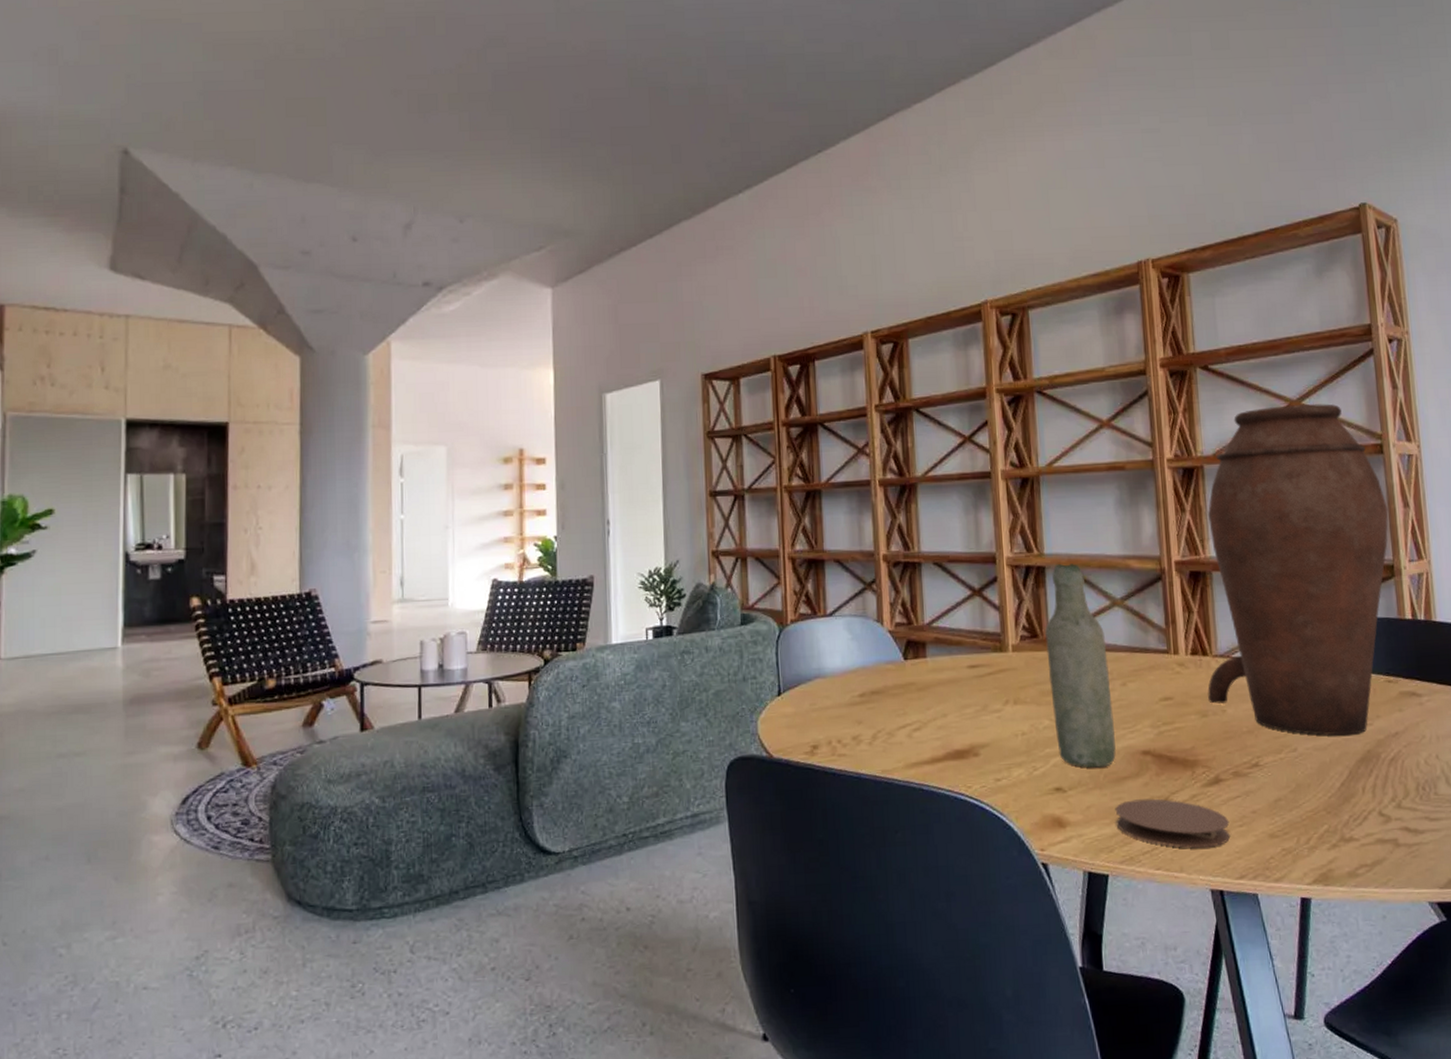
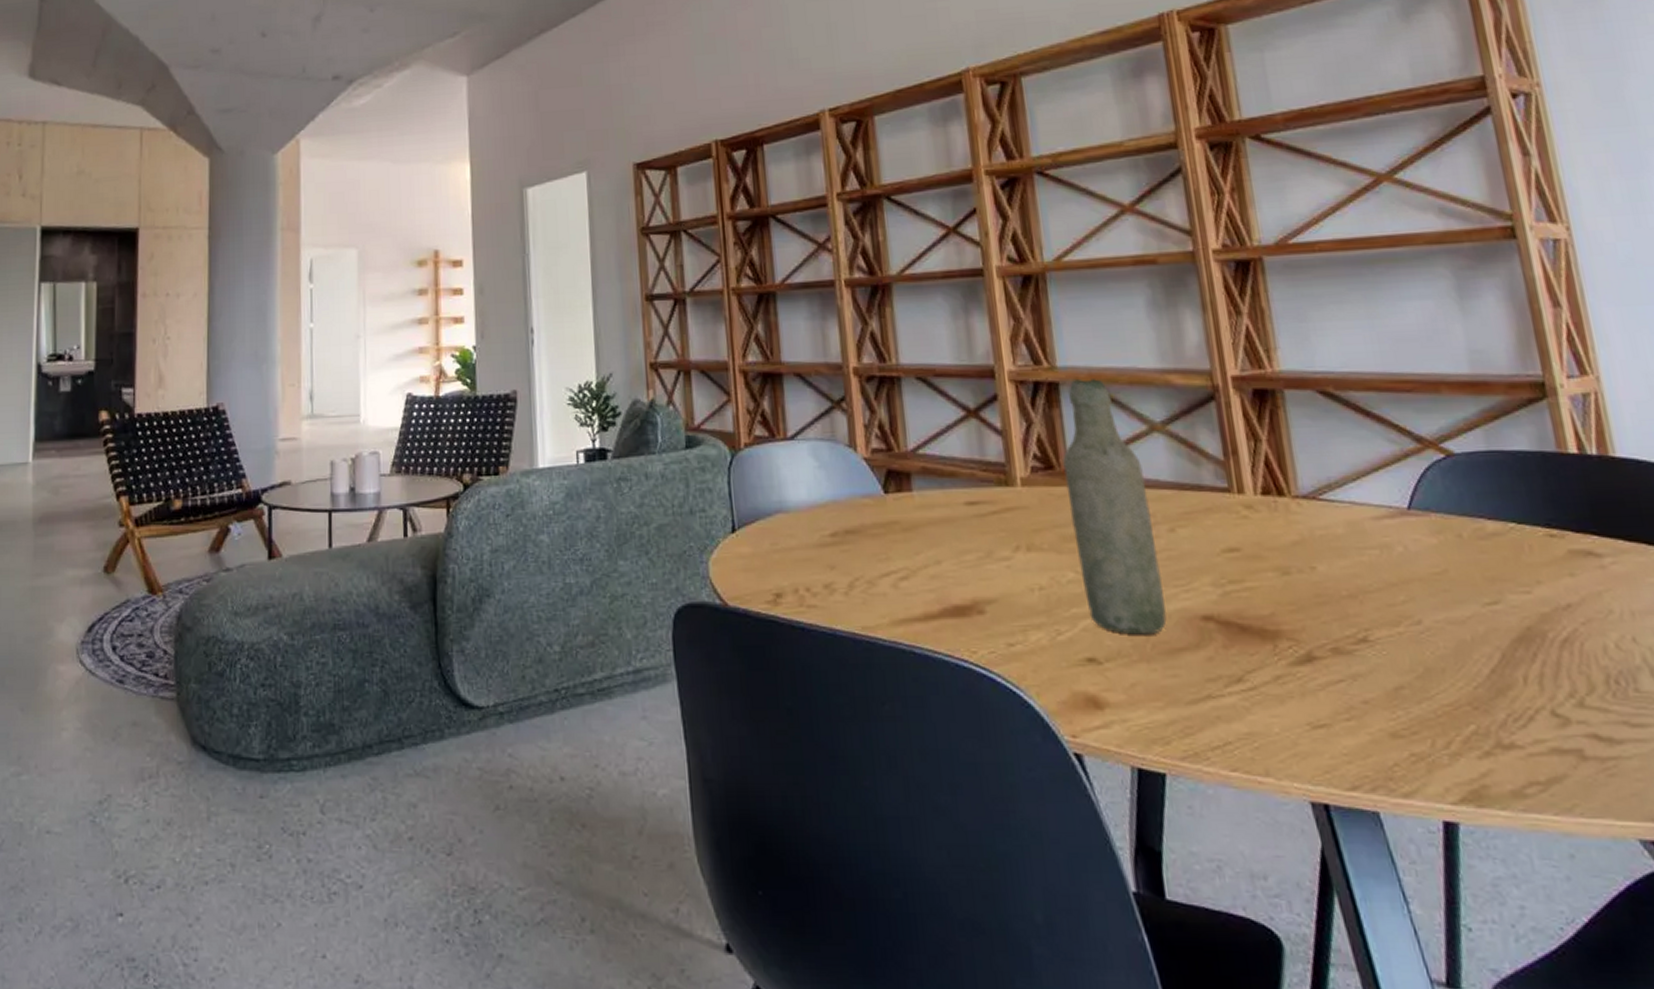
coaster: present [1115,798,1231,849] -> none [1169,678,1335,746]
vase: present [1208,404,1388,736] -> none [1272,177,1533,606]

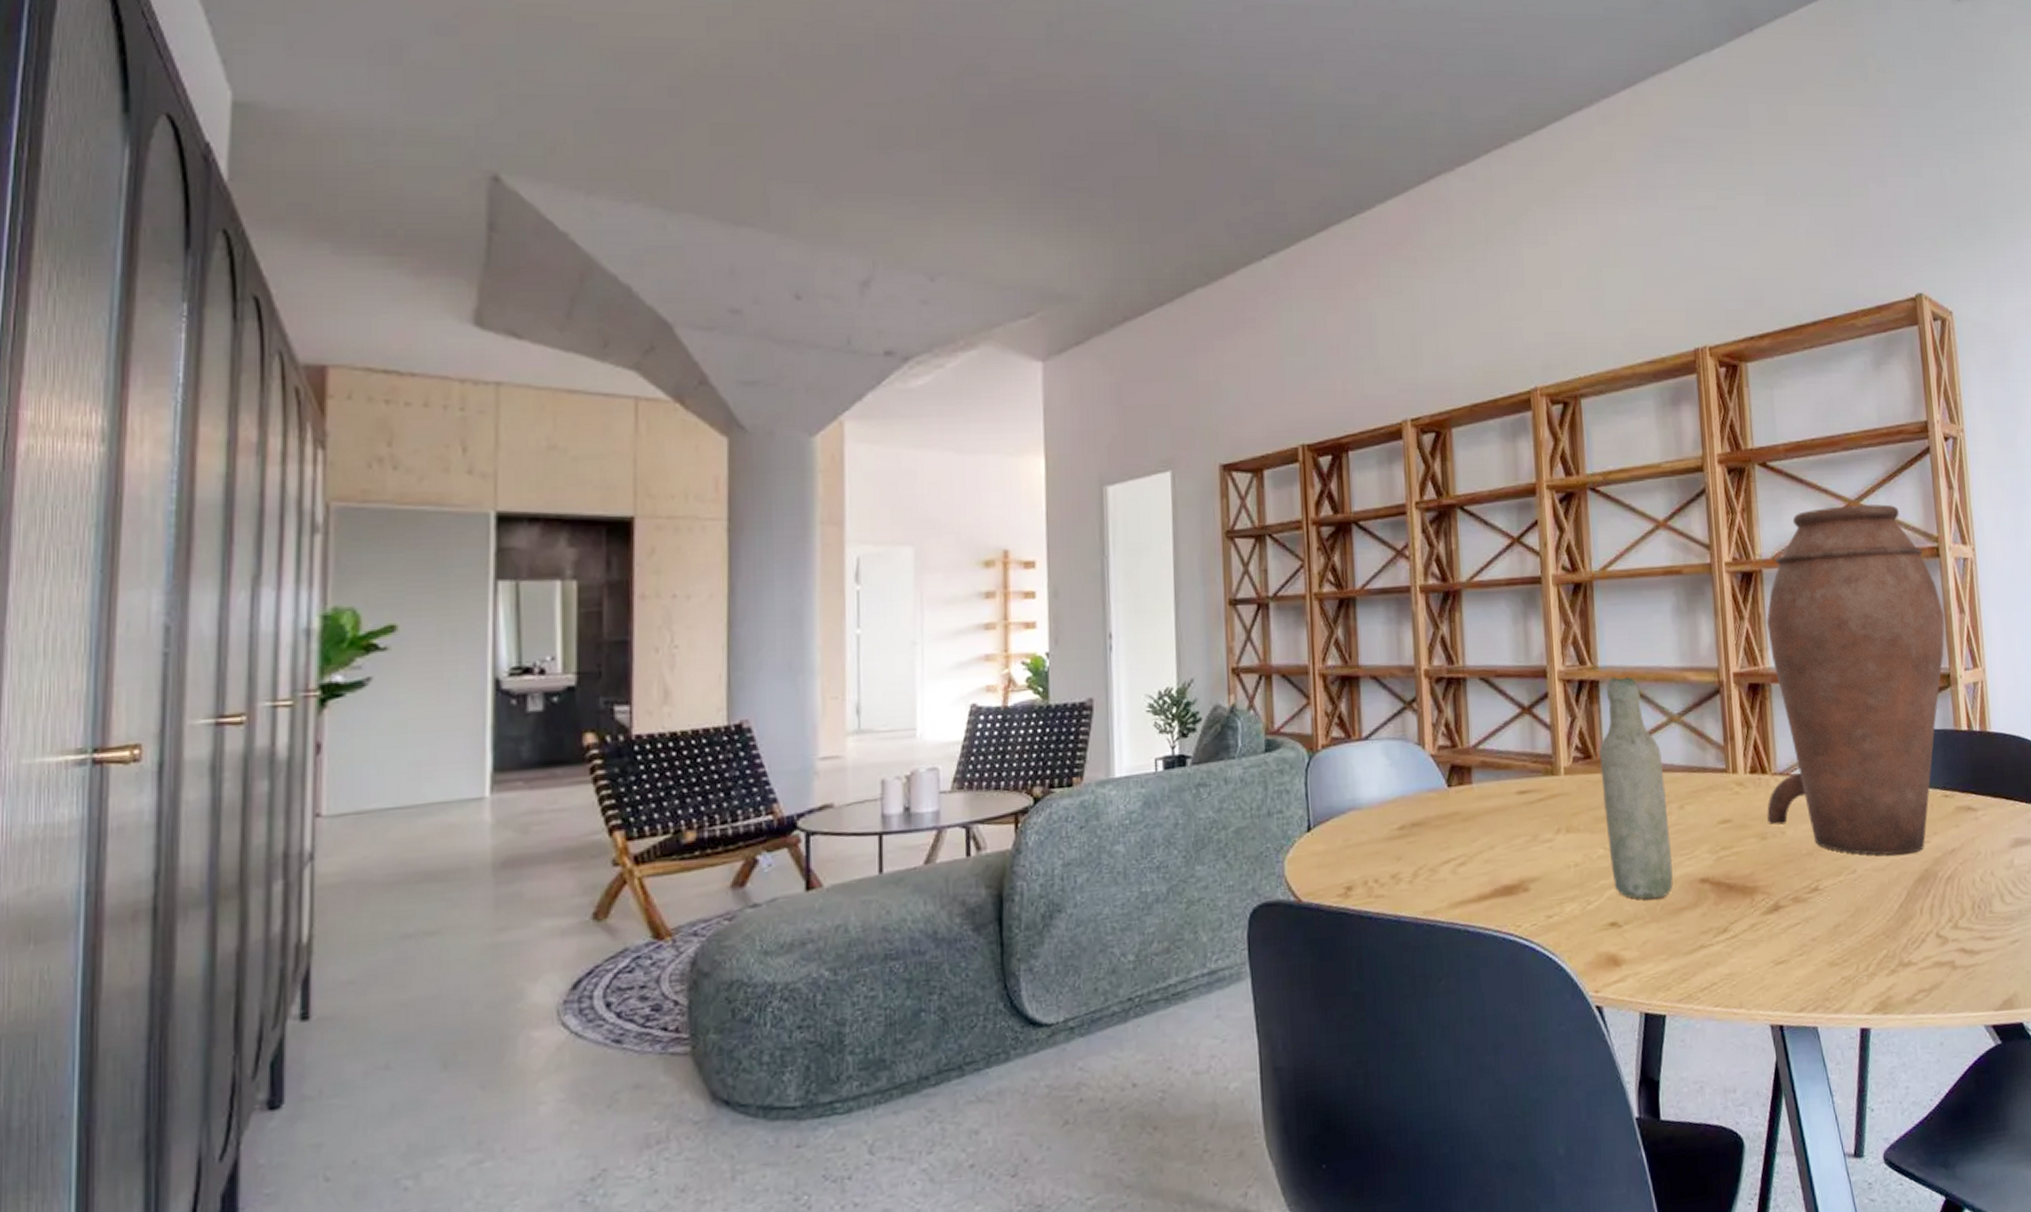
vase: none [1272,177,1533,606] -> present [1767,504,1945,855]

